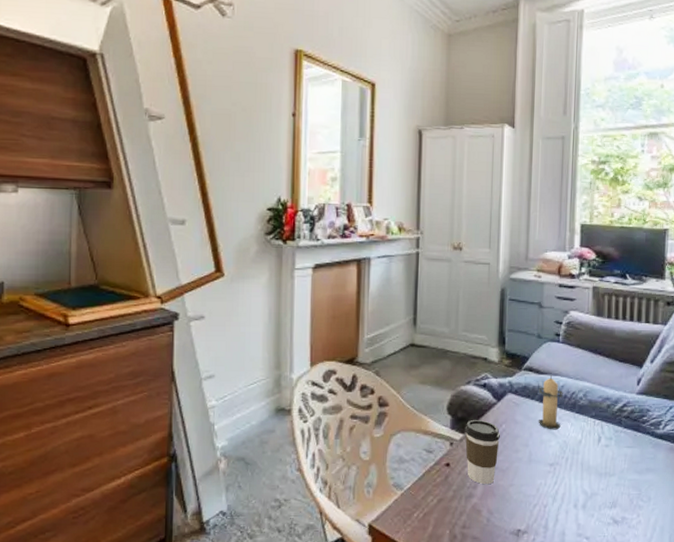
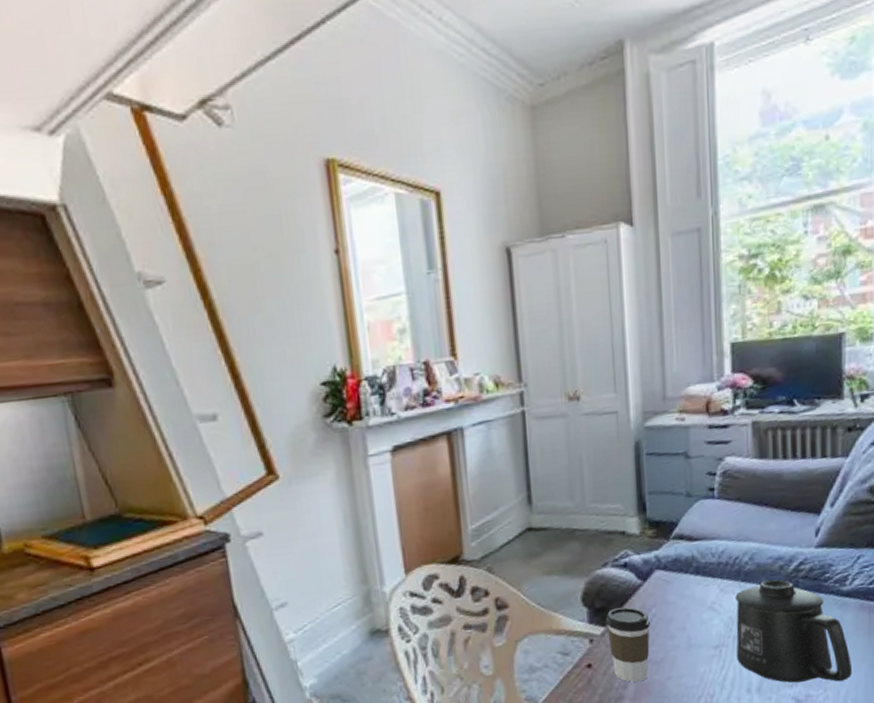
candle: present [538,375,563,430] -> none [692,540,724,607]
mug: none [568,415,662,510] -> present [735,579,853,683]

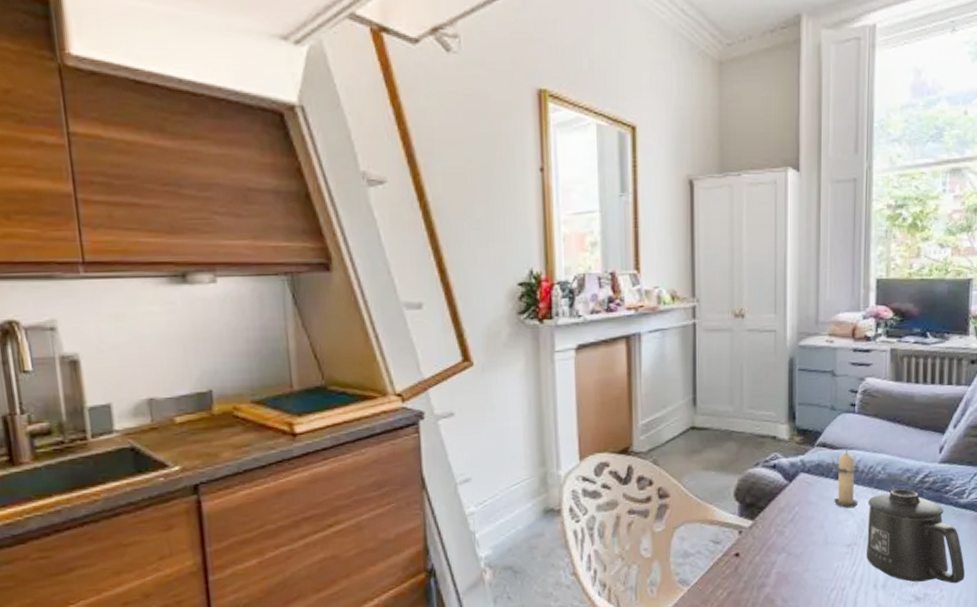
coffee cup: present [606,607,650,682] -> none [754,503,793,573]
candle: none [692,540,724,607] -> present [832,450,860,509]

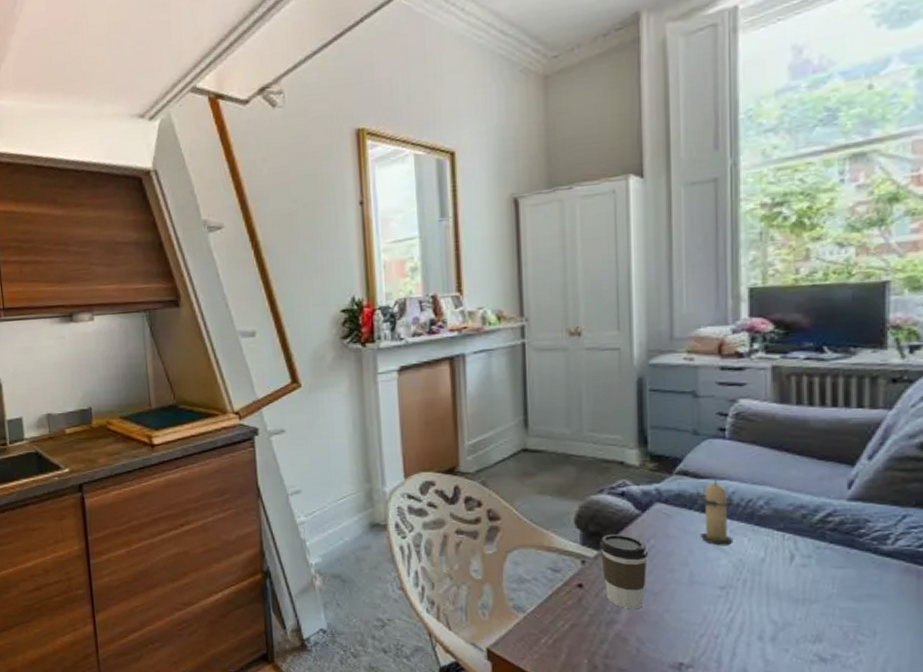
coffee cup: none [754,503,793,573] -> present [599,533,648,610]
mug: present [867,488,966,584] -> none [747,527,894,647]

